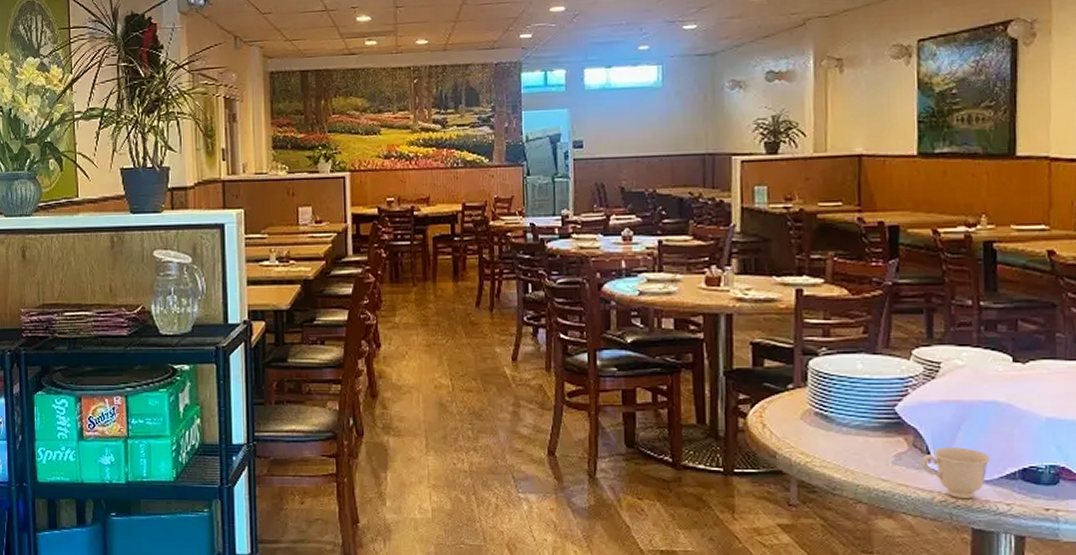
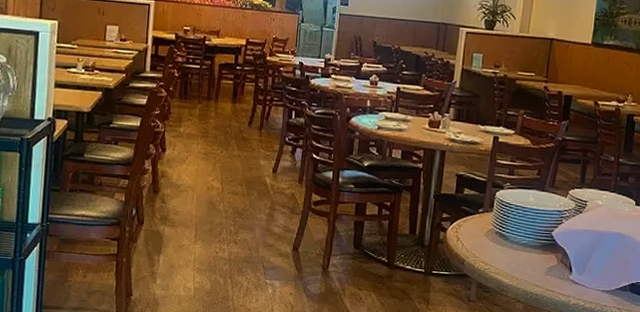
teacup: present [920,447,992,499] -> none [564,264,613,304]

